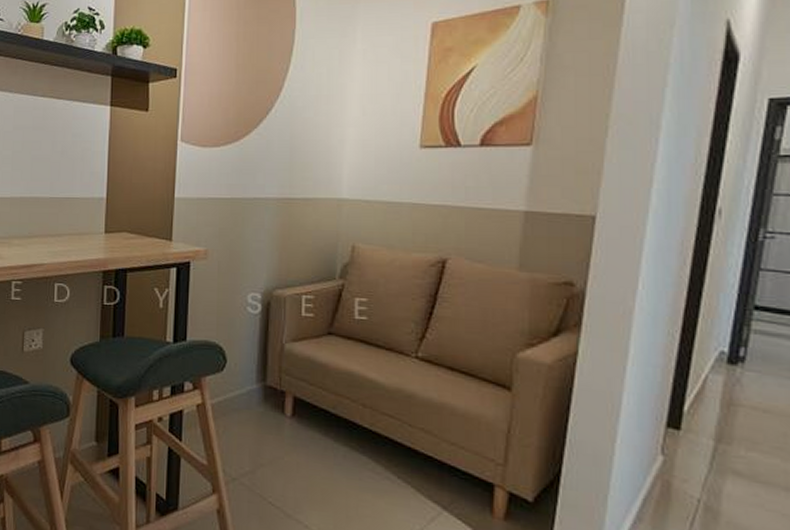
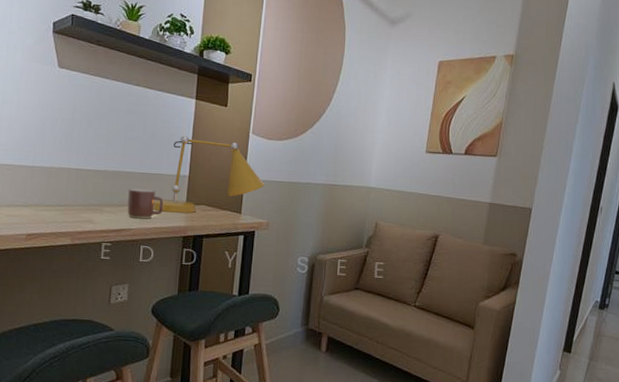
mug: none [38,216,79,252] -> present [127,188,164,219]
table lamp: none [67,151,199,244] -> present [153,136,265,214]

